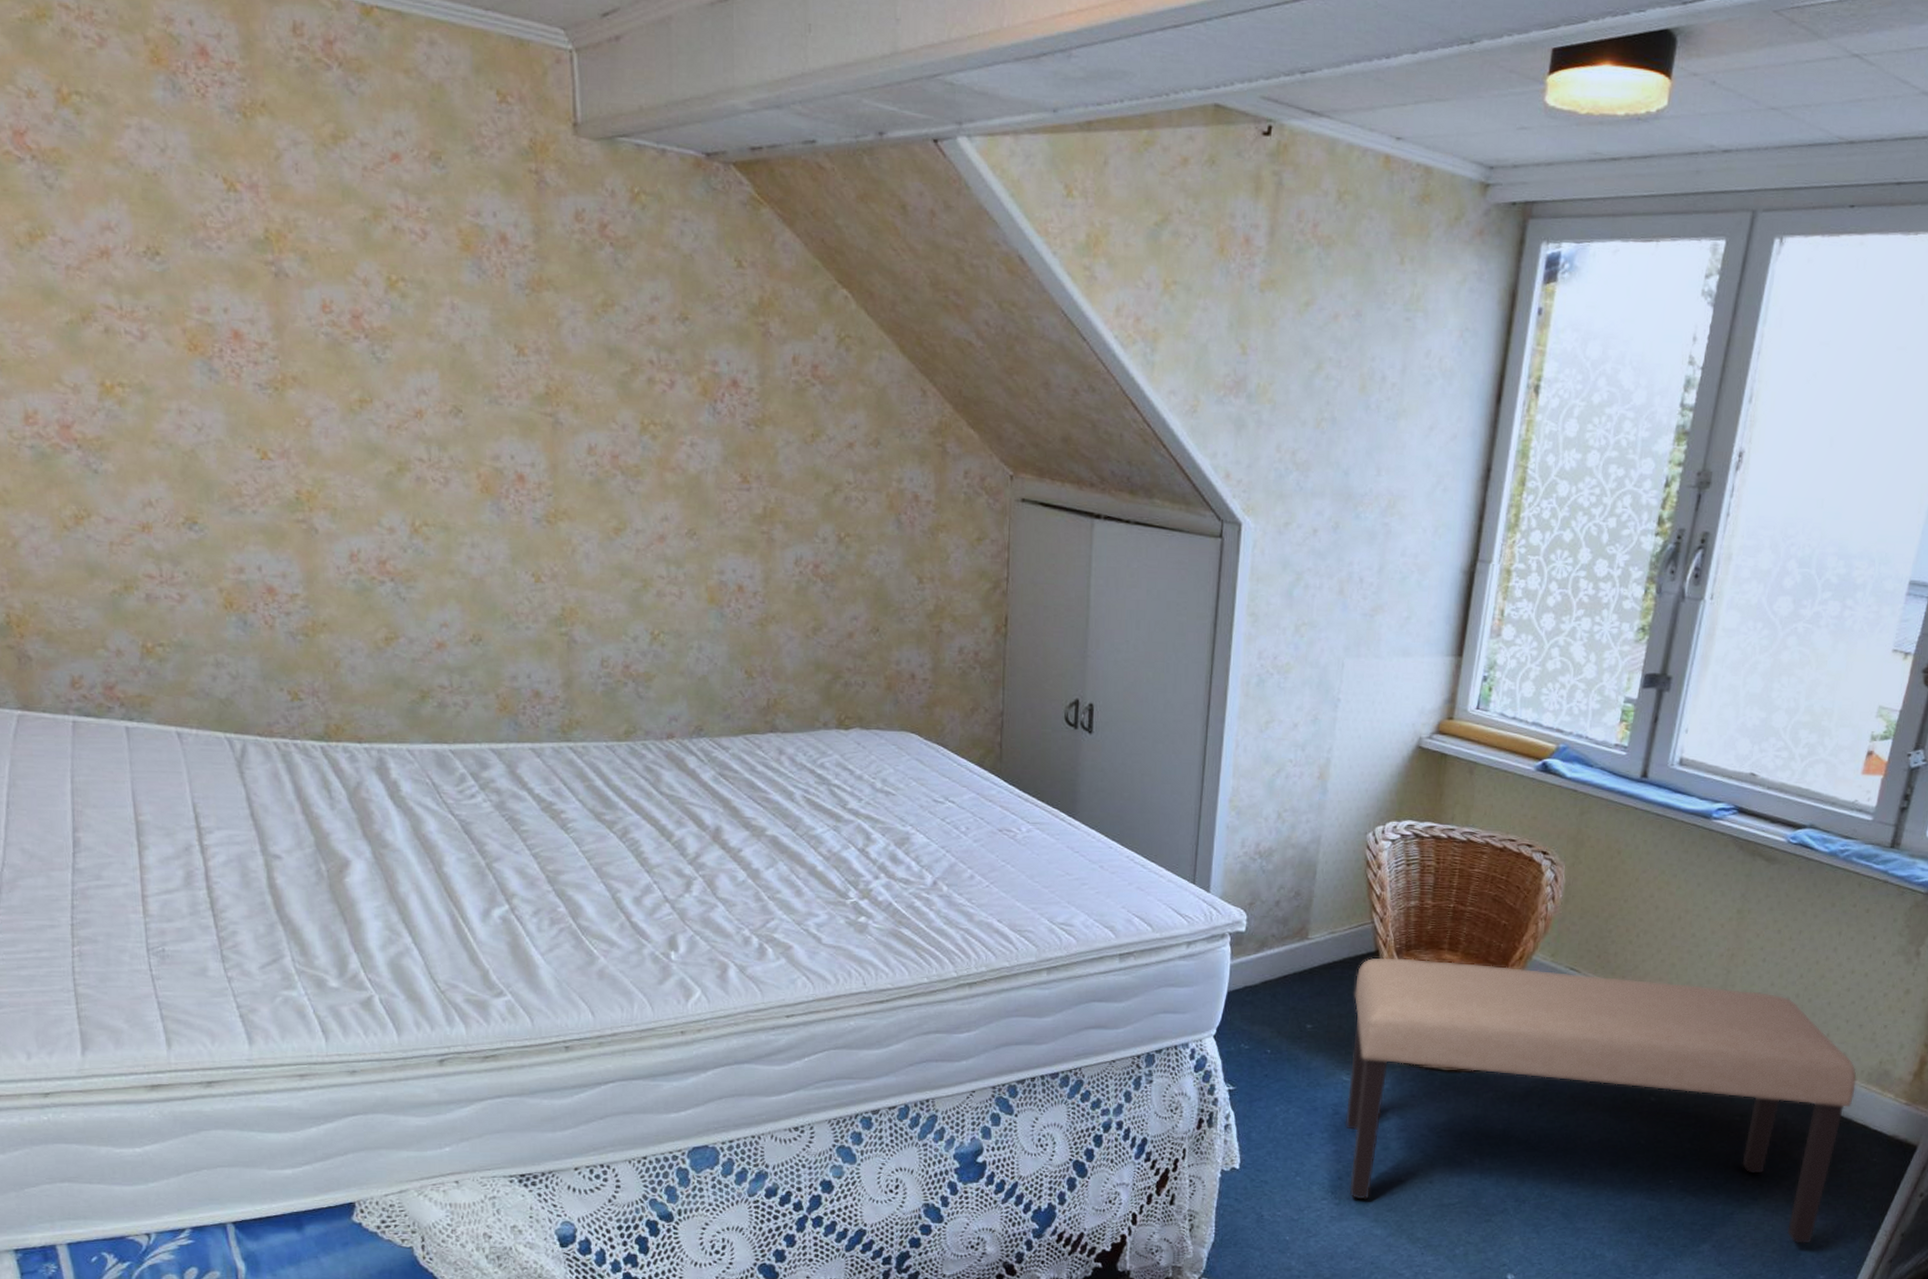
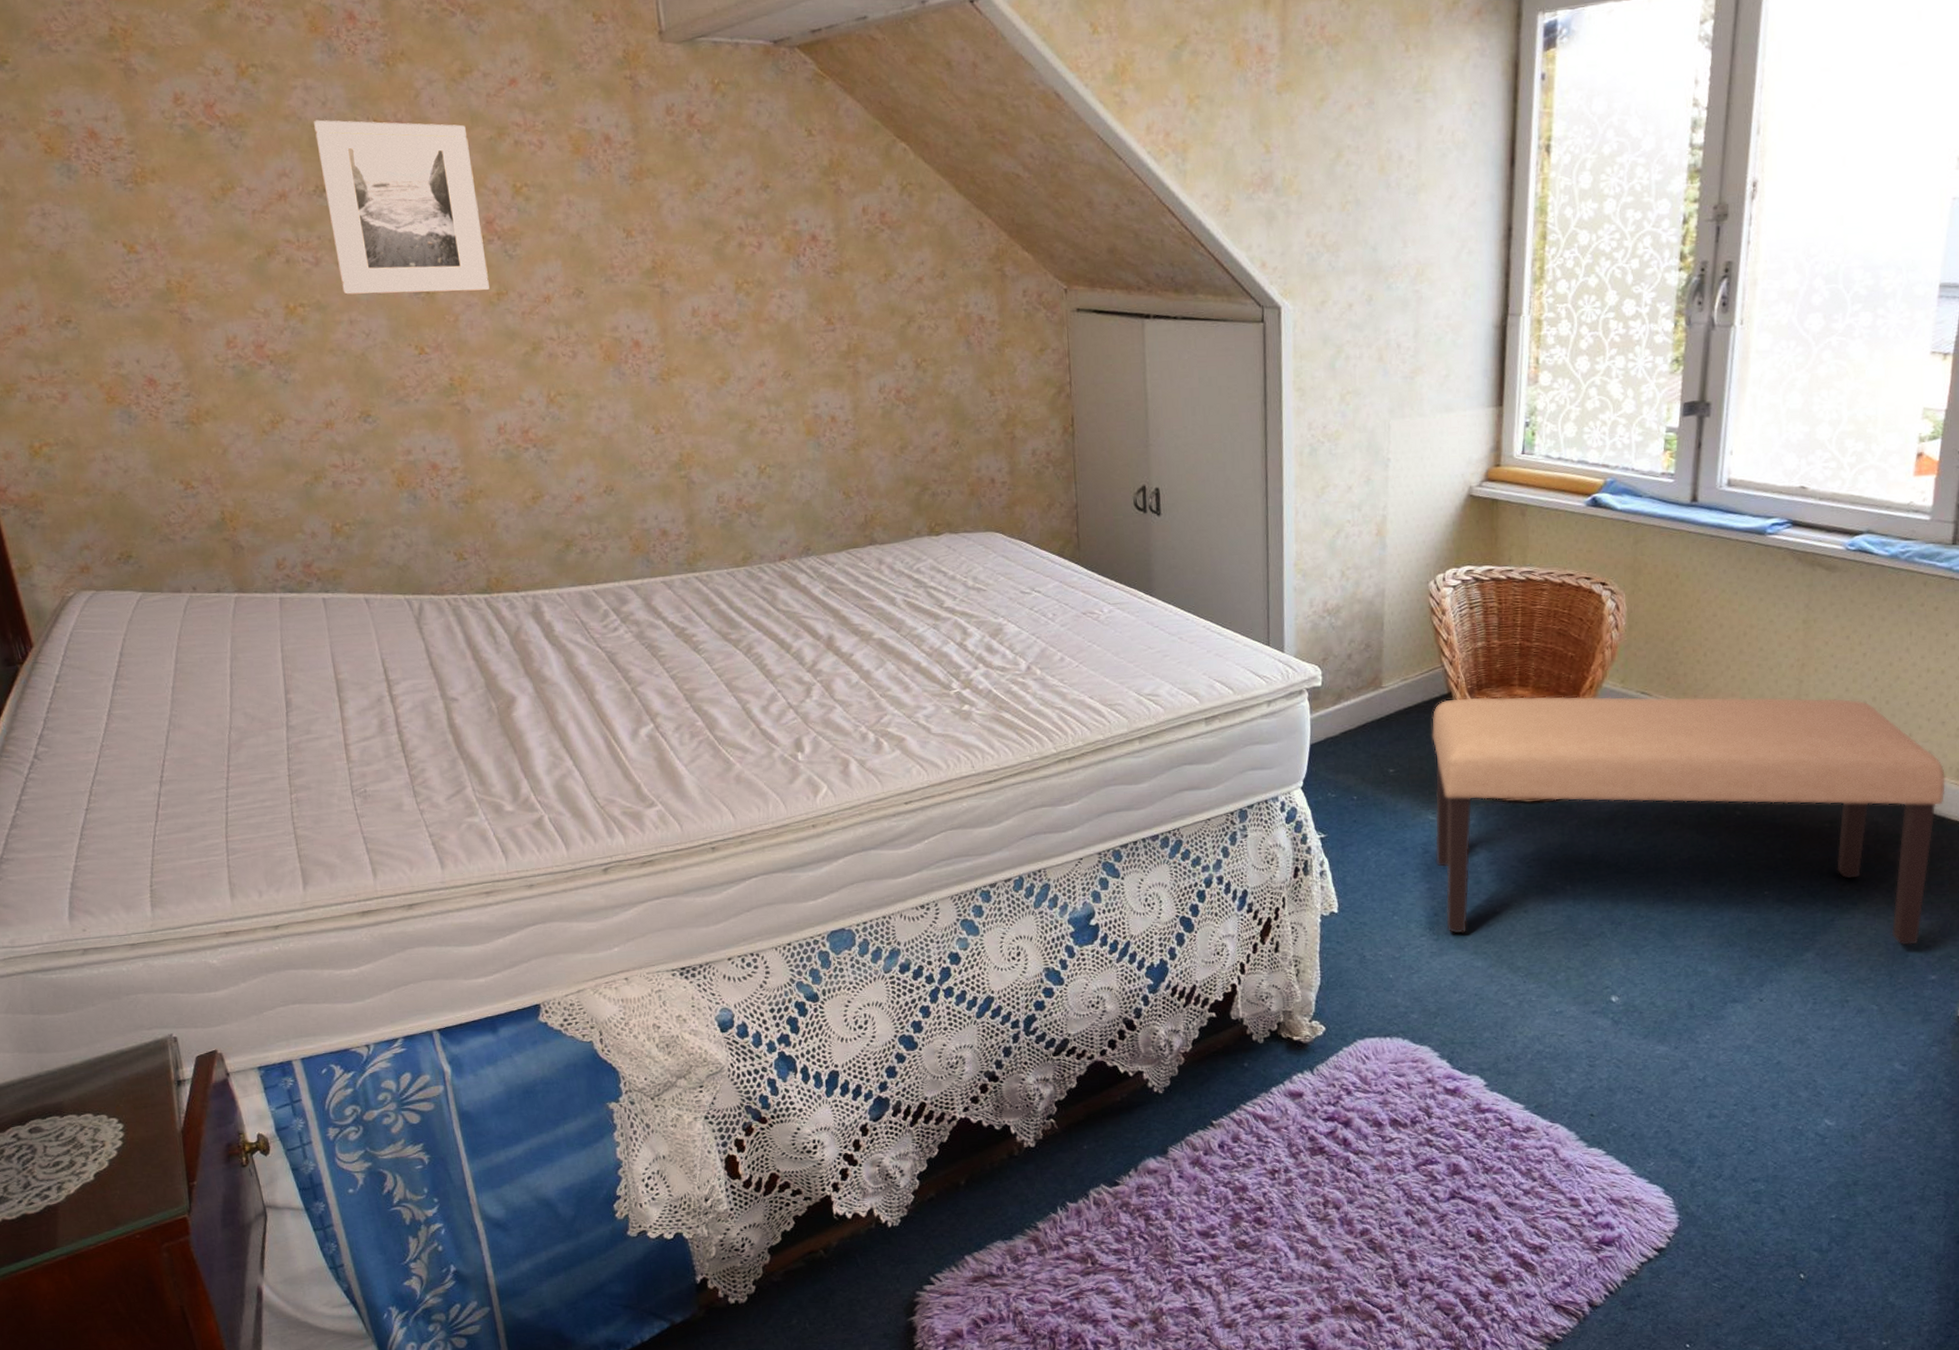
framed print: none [149,168,351,396] -> present [314,119,490,295]

